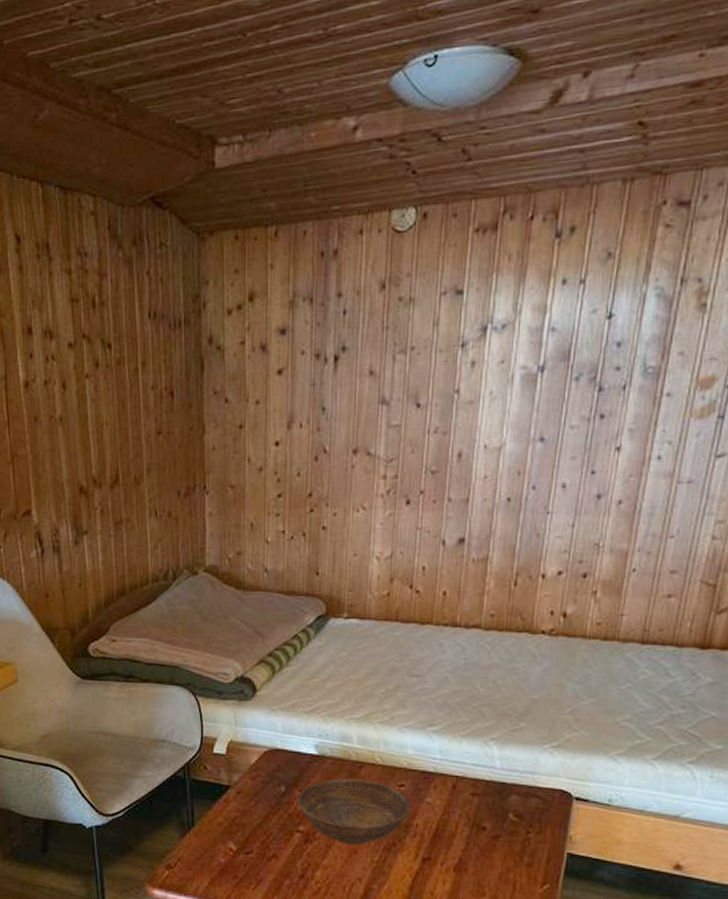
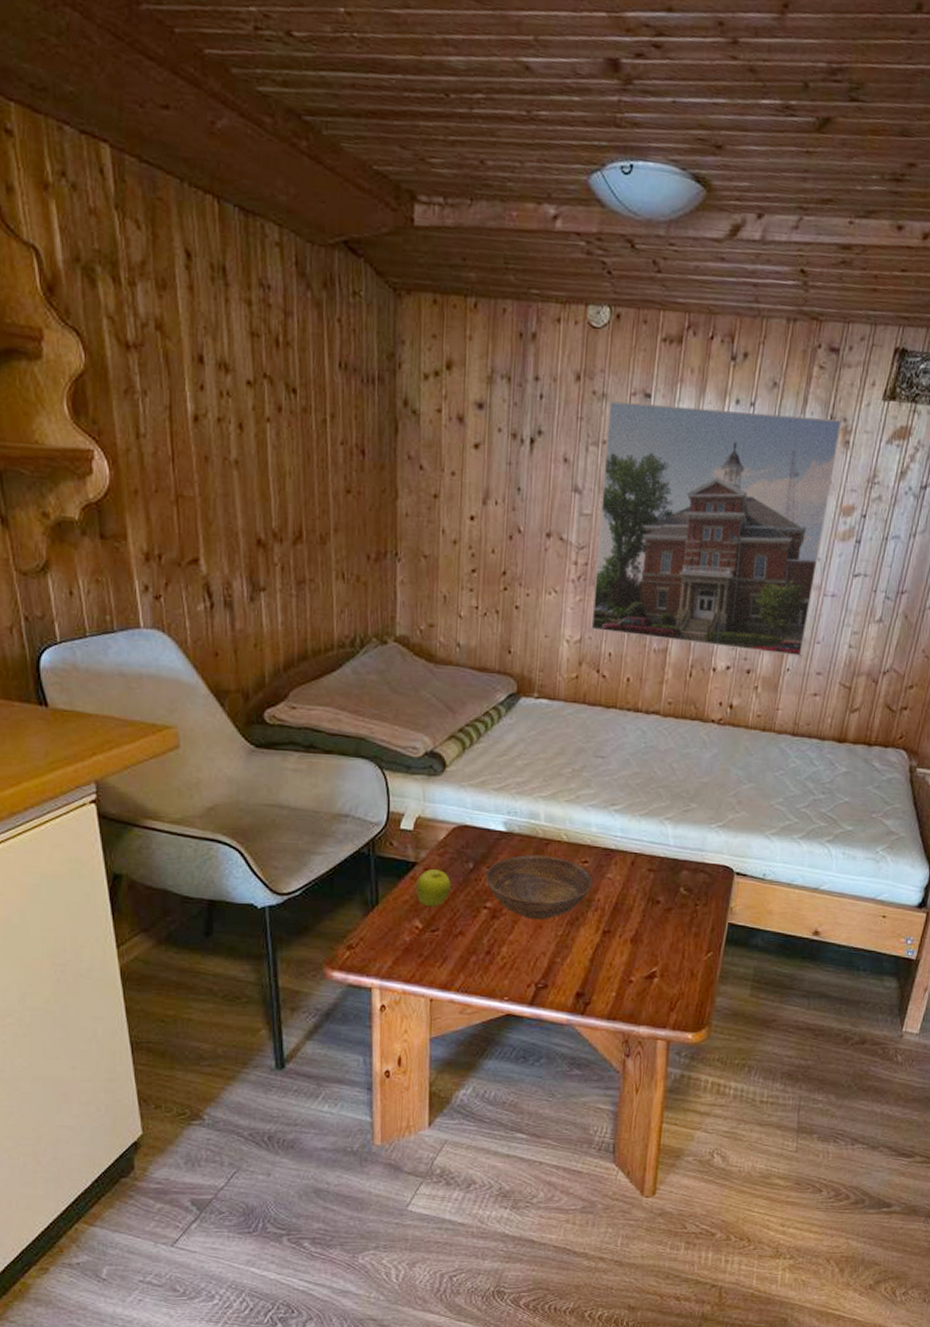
fruit: none [229,792,263,830] -> present [416,869,451,907]
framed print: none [402,281,696,554] -> present [591,401,842,656]

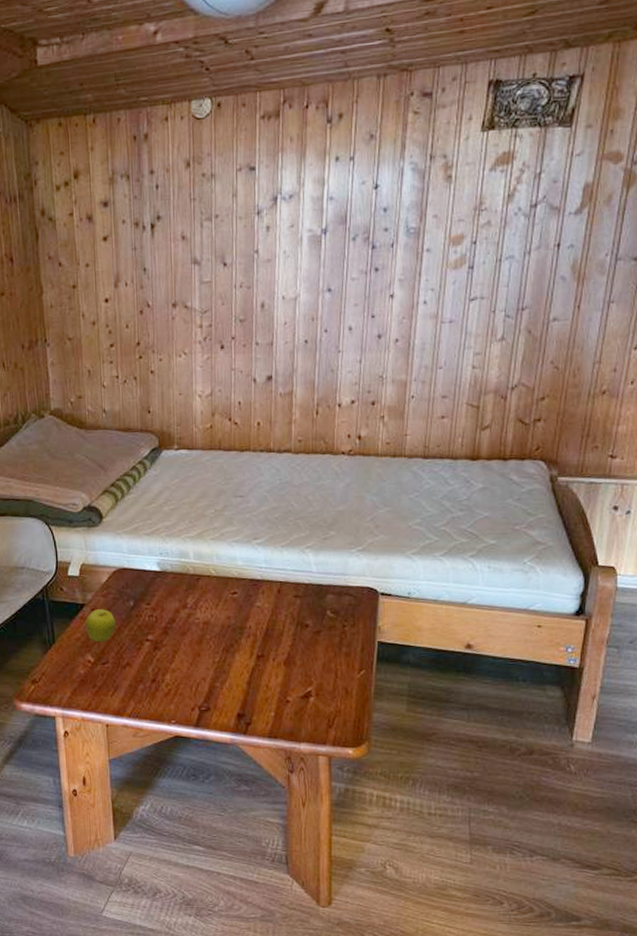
bowl: present [485,854,593,920] -> none [145,589,244,649]
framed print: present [591,401,842,656] -> none [218,157,442,384]

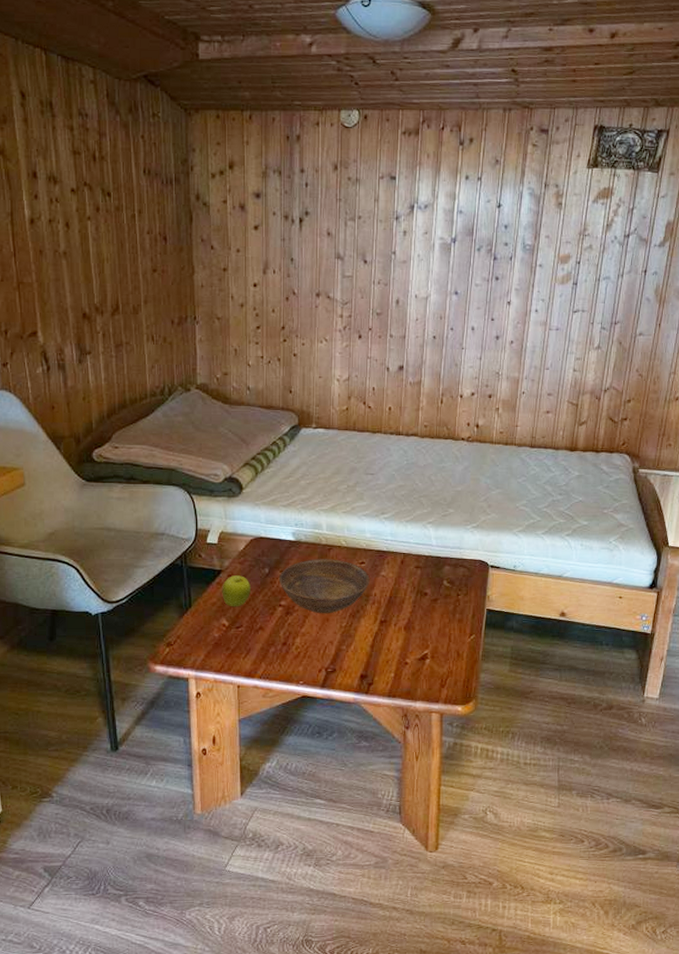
bowl: none [145,589,244,649] -> present [279,559,370,614]

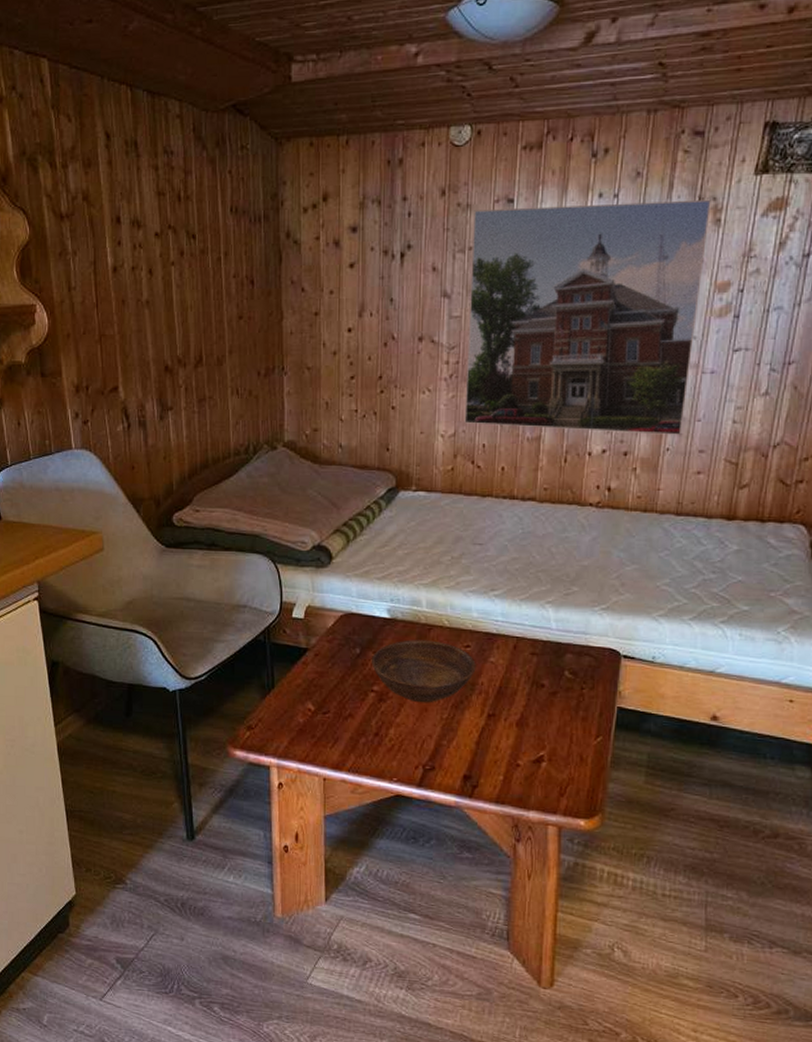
fruit: present [222,575,251,607] -> none [308,655,340,691]
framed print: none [357,184,554,381] -> present [464,199,711,435]

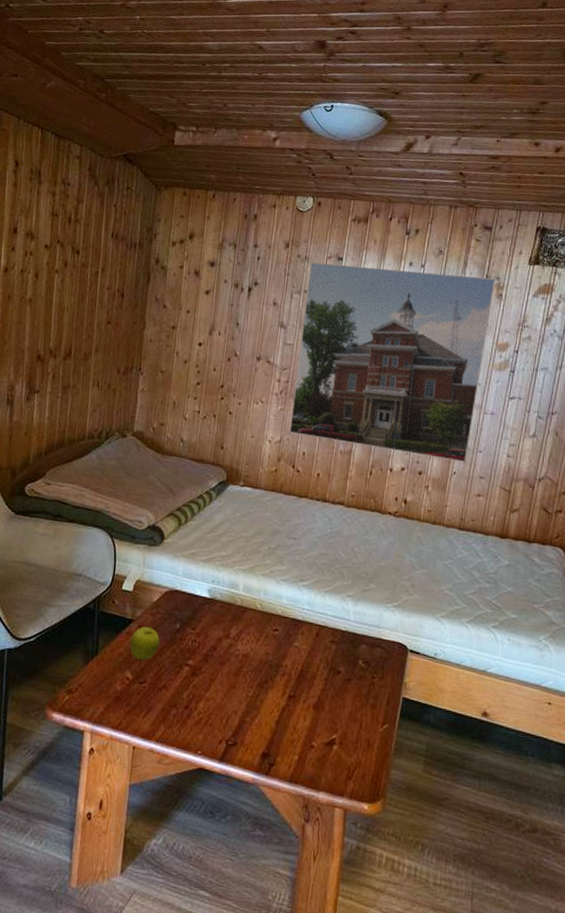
fruit: none [308,655,340,691] -> present [129,626,160,661]
bowl: present [372,640,476,703] -> none [189,619,282,681]

